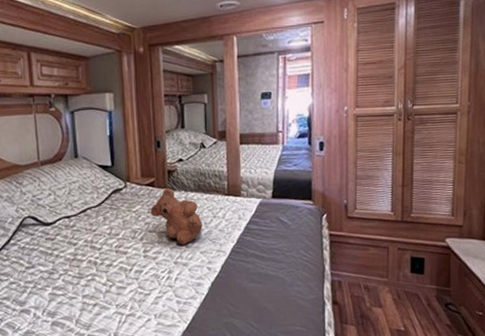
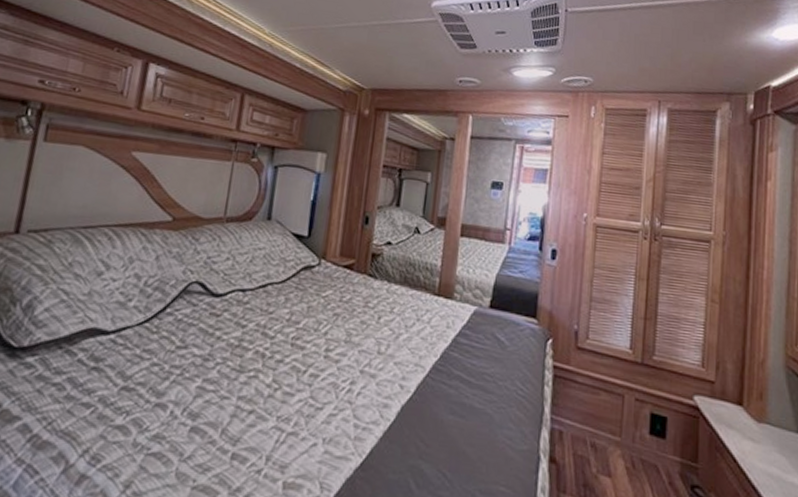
teddy bear: present [150,188,203,245] -> none [342,274,403,350]

